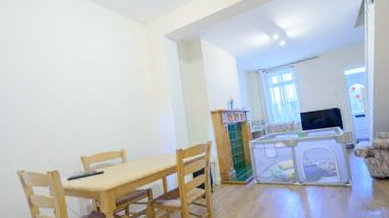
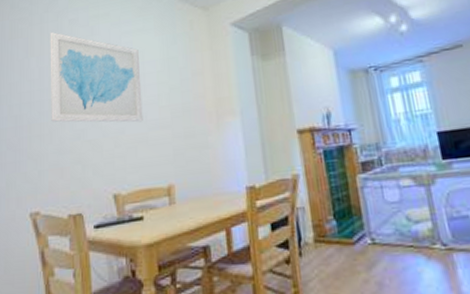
wall art: none [22,36,101,106] -> present [50,31,143,123]

